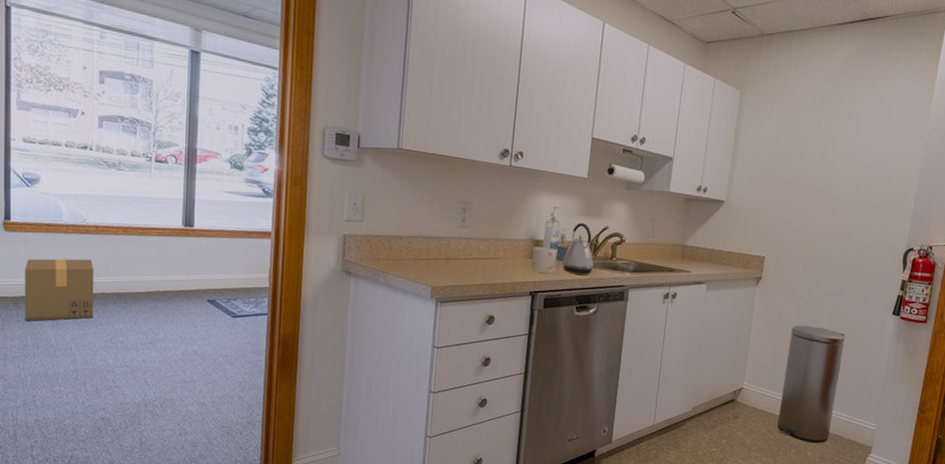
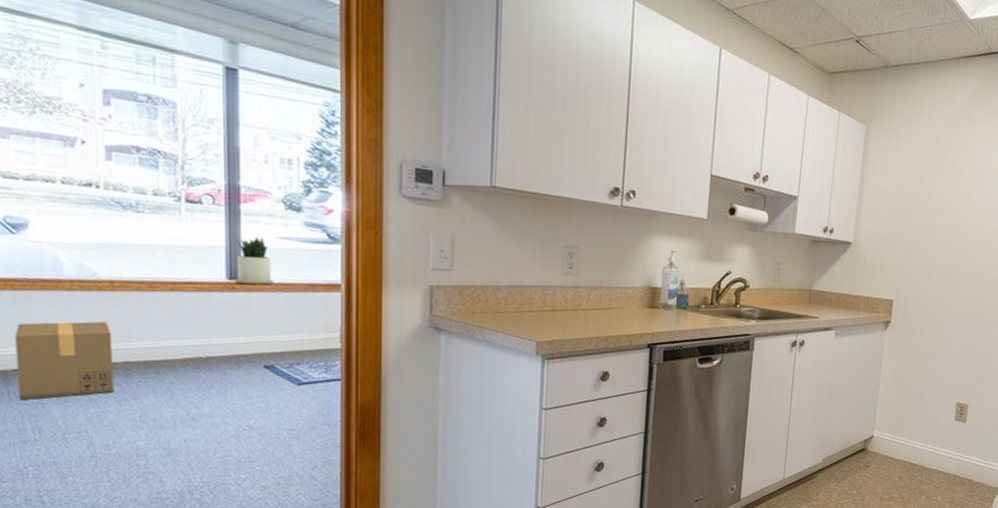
planter: none [188,191,219,232] -> present [233,237,274,286]
mug: present [531,246,557,274] -> none [648,294,677,324]
kettle: present [562,223,595,276] -> none [682,268,718,325]
pedal bin: present [777,325,845,443] -> none [908,369,973,487]

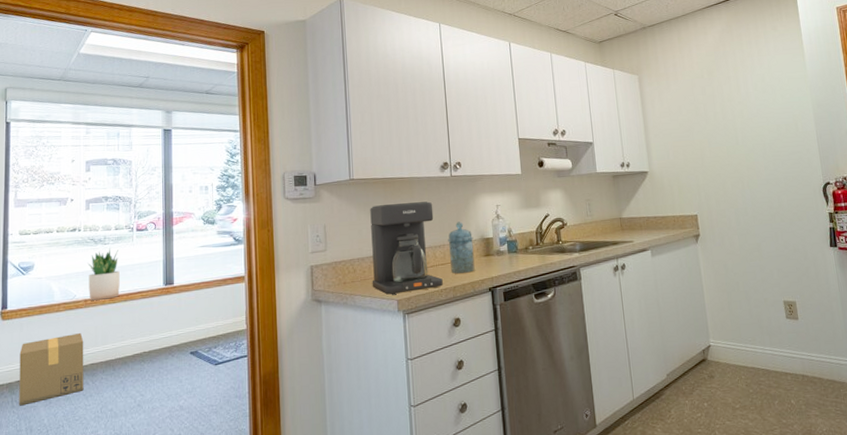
planter: none [112,218,163,285] -> present [87,248,120,301]
planter: present [233,237,274,286] -> none [168,248,197,288]
coffee maker: none [507,225,595,335] -> present [370,201,443,295]
canister: none [606,262,638,324] -> present [448,221,475,274]

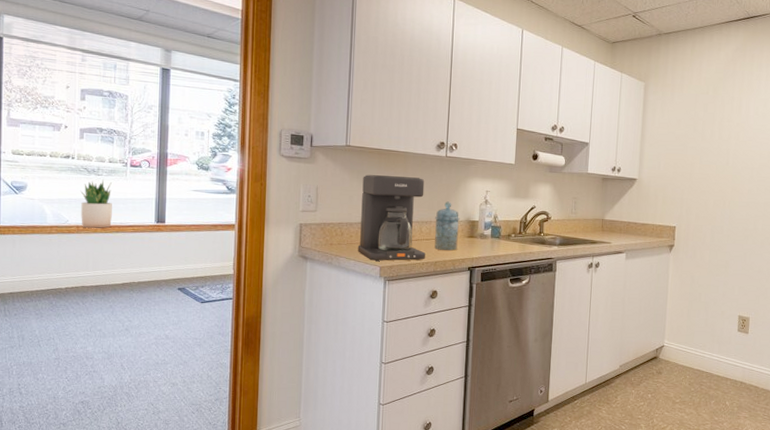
cardboard box: present [19,332,84,406] -> none [11,256,75,316]

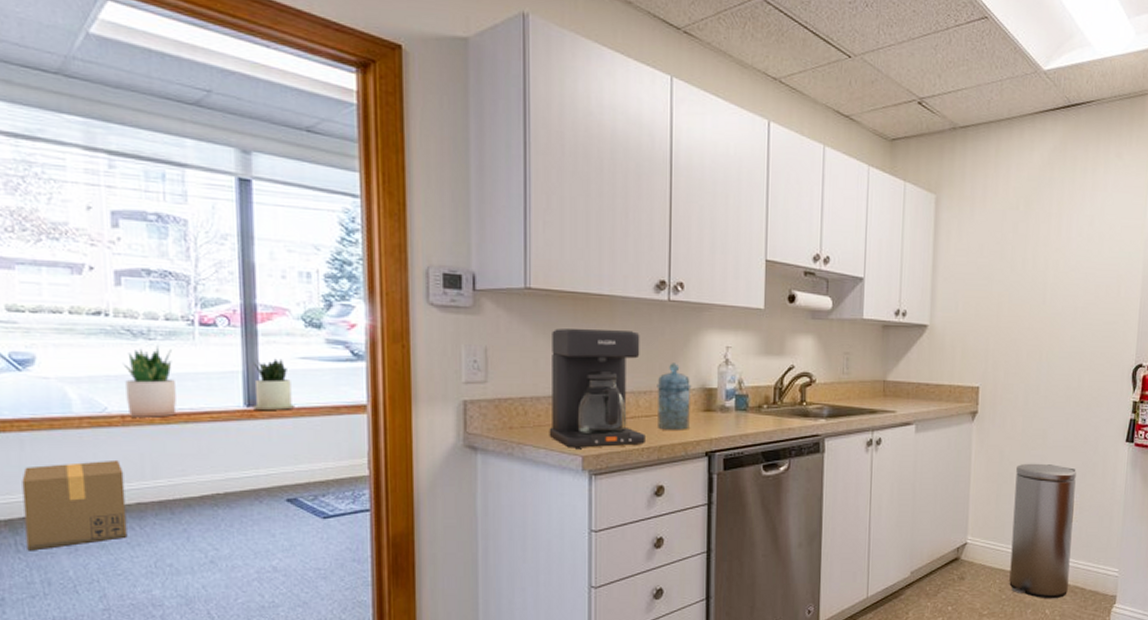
cardboard box: none [11,256,75,316] -> present [22,459,128,551]
planter: none [160,190,188,227] -> present [252,358,296,411]
pedal bin: none [697,286,752,393] -> present [1009,463,1076,598]

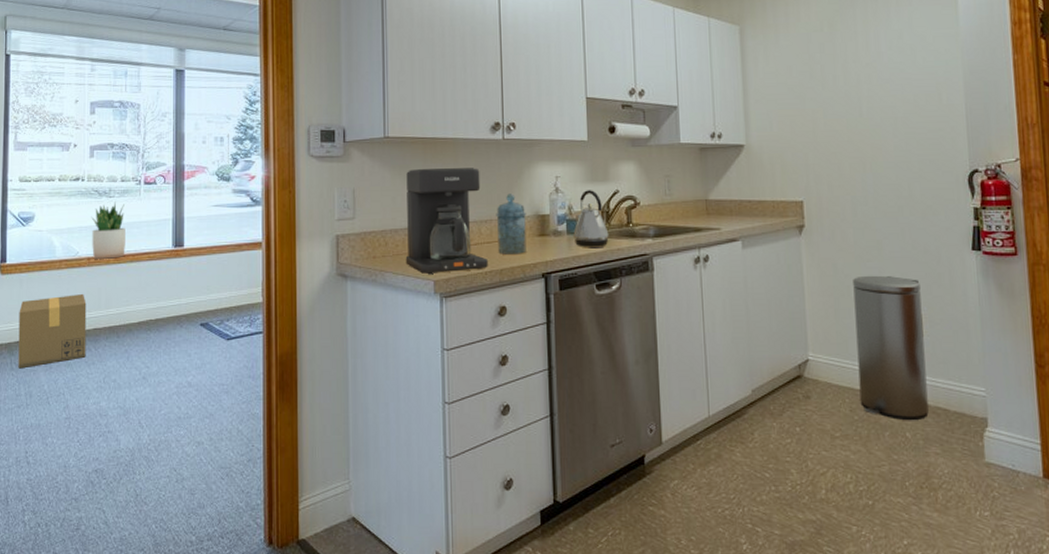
planter: present [252,358,296,411] -> none [178,207,209,251]
kettle: none [742,364,782,427] -> present [573,190,610,249]

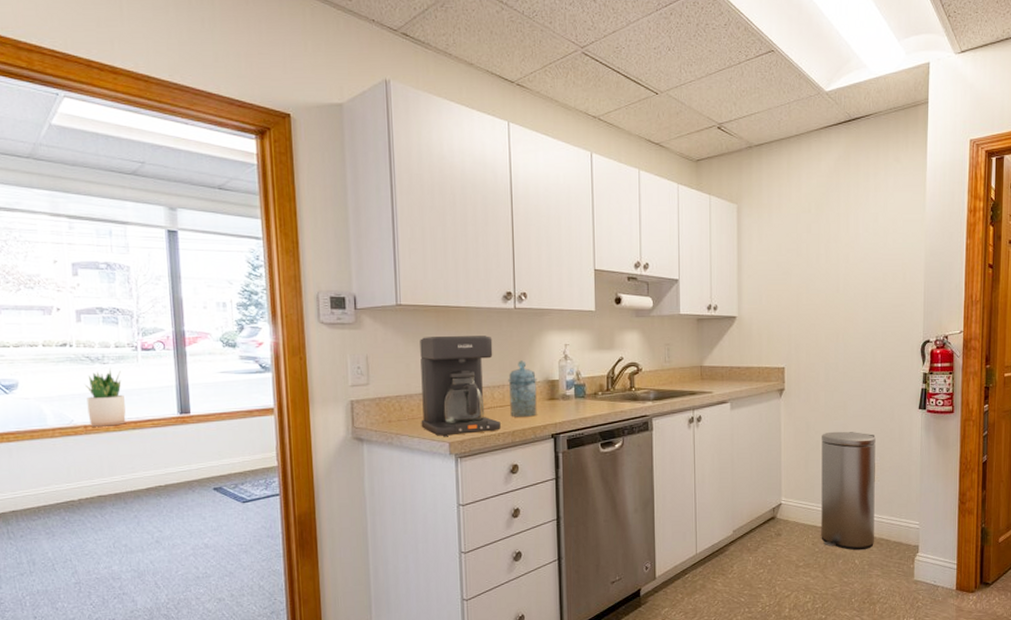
cardboard box: present [18,293,87,369] -> none [11,461,92,538]
kettle: present [573,190,610,249] -> none [581,357,615,411]

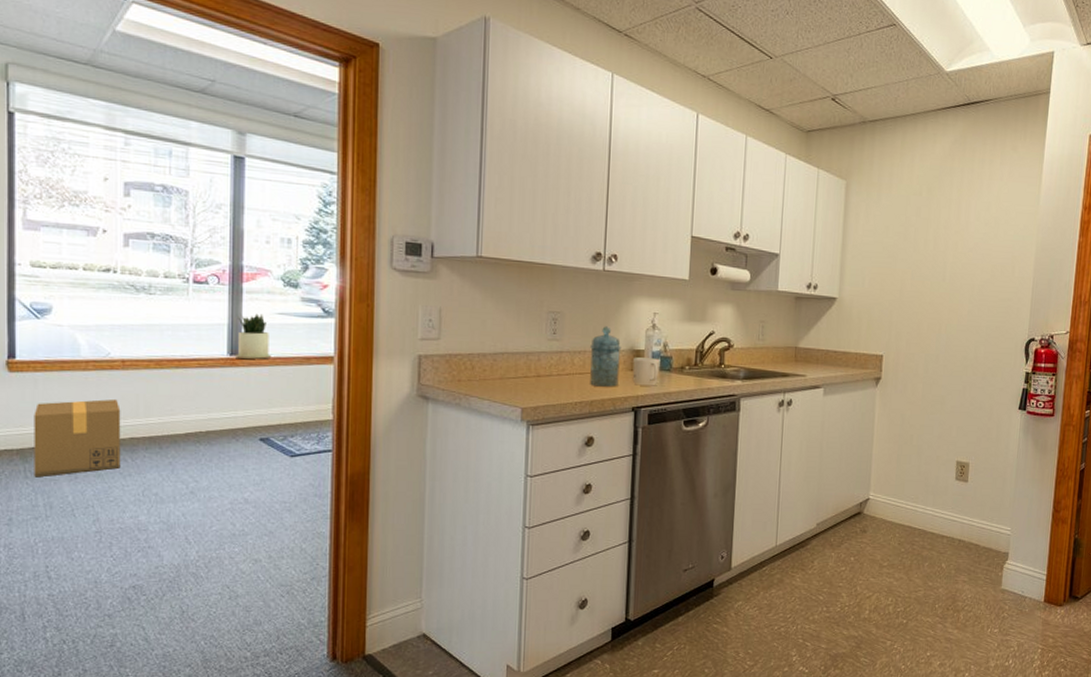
cardboard box: none [11,461,92,538] -> present [34,398,121,478]
planter: present [84,368,126,427] -> none [126,299,170,363]
planter: none [184,374,218,417] -> present [234,313,272,360]
coffee maker: present [420,336,501,436] -> none [492,293,579,401]
mug: none [549,387,574,414] -> present [632,357,660,386]
pedal bin: present [821,431,876,550] -> none [908,426,972,553]

